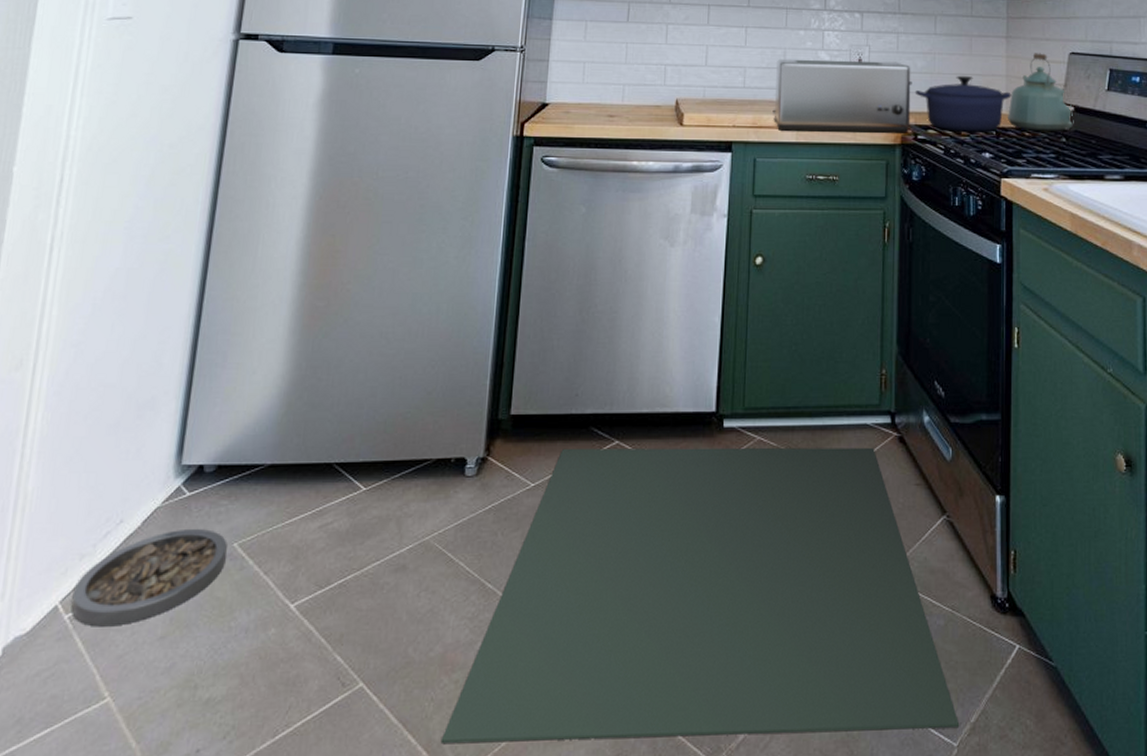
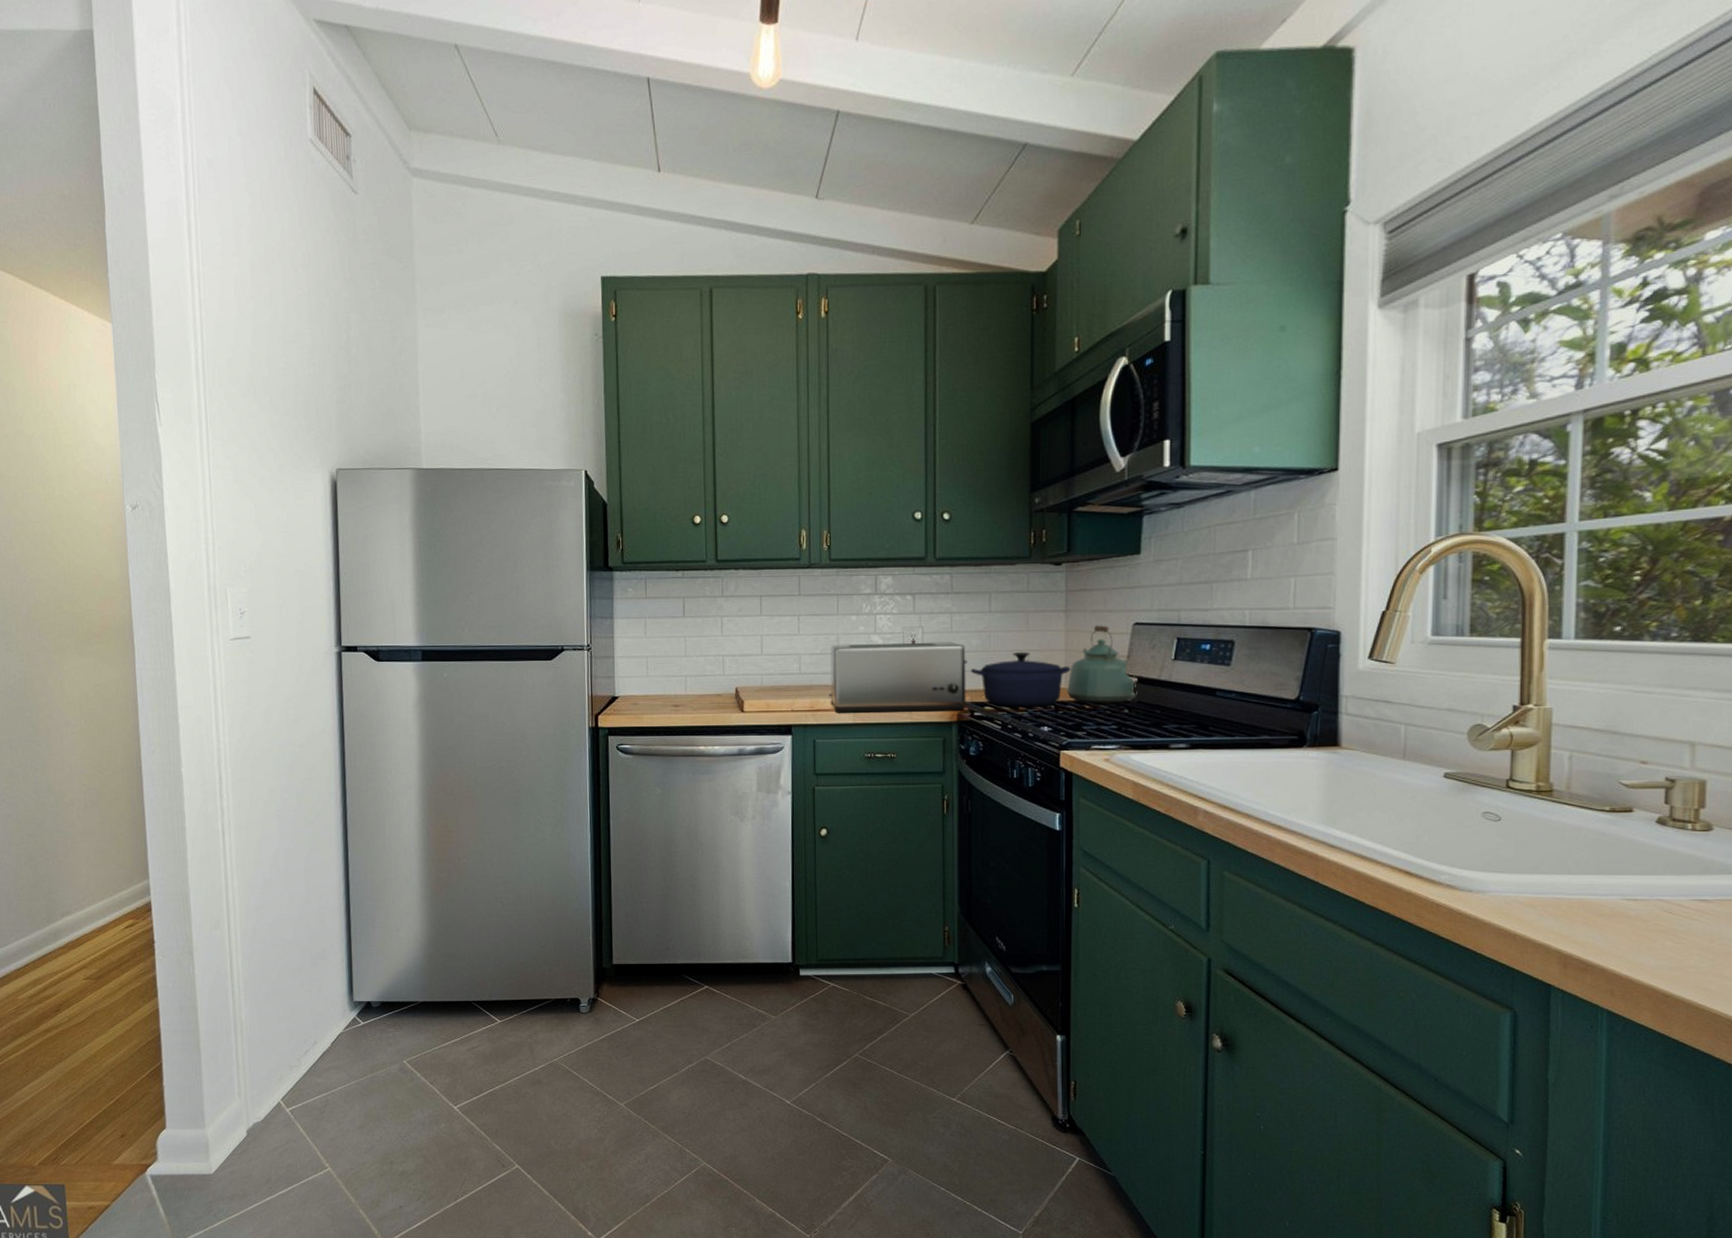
pet bowl: present [70,529,228,627] -> none [289,1050,399,1118]
door mat: present [440,447,960,744] -> none [584,992,1025,1219]

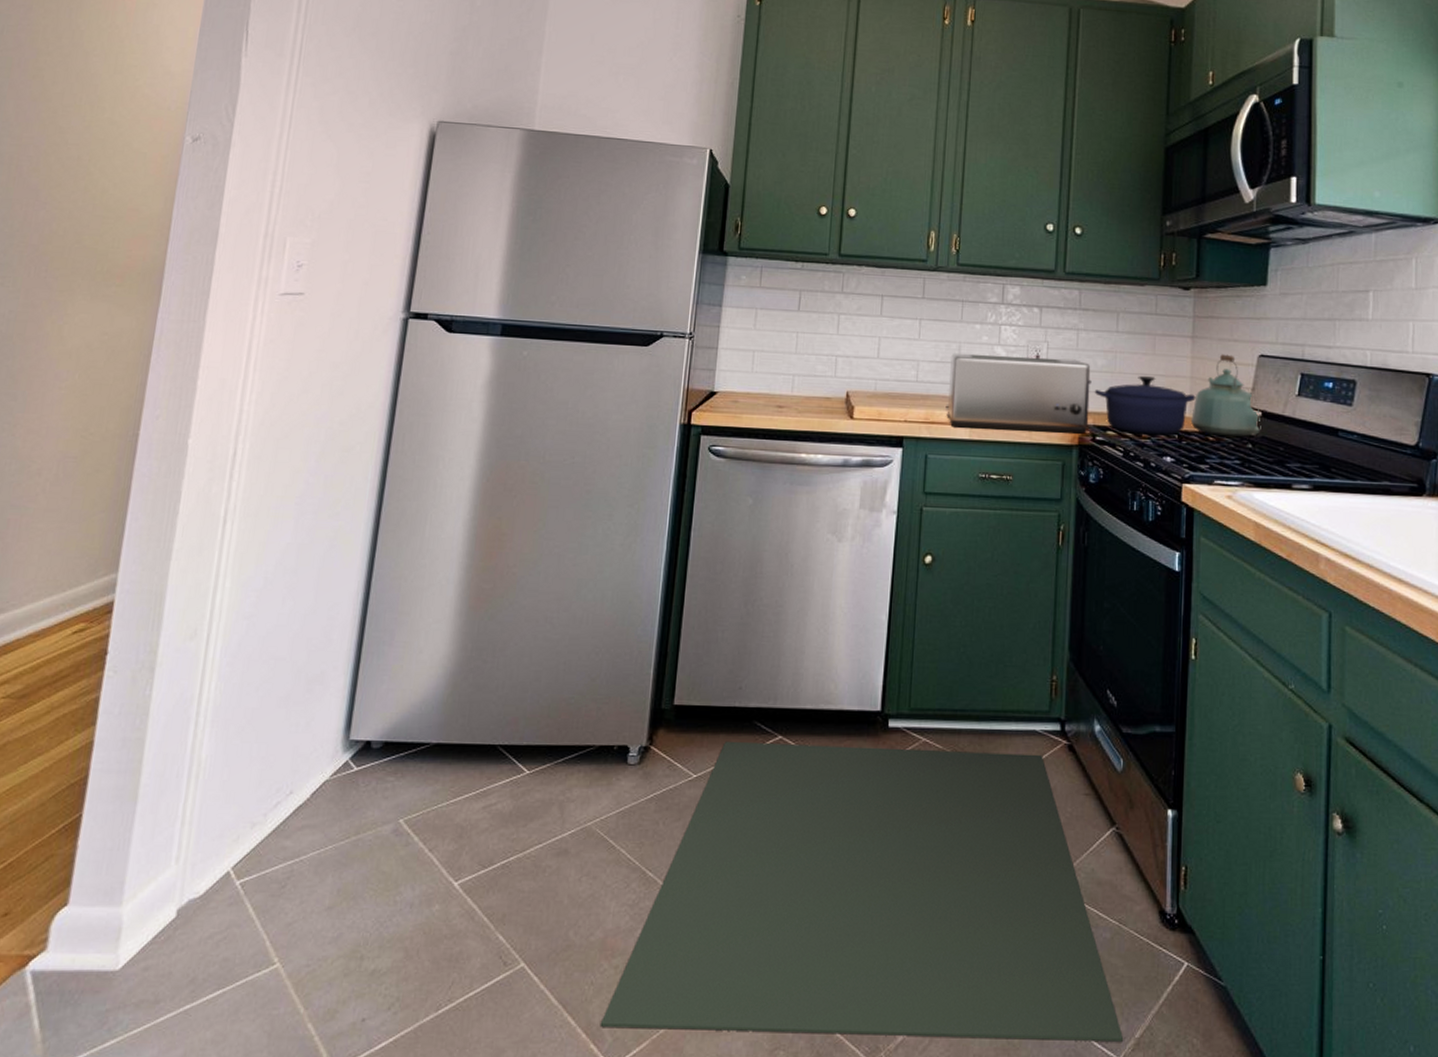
door mat: none [584,992,1025,1219] -> present [599,742,1124,1042]

